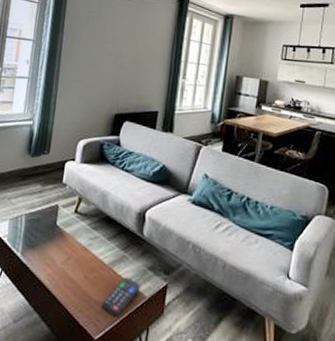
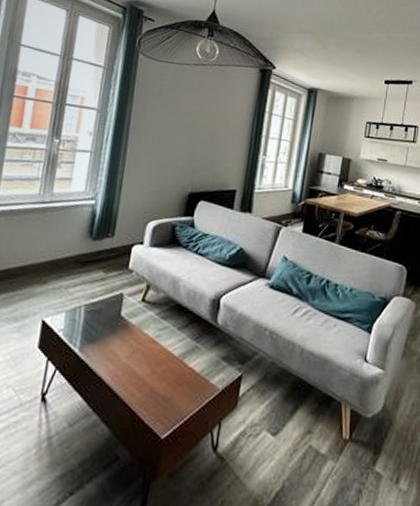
remote control: present [101,277,140,318] -> none [169,369,213,414]

